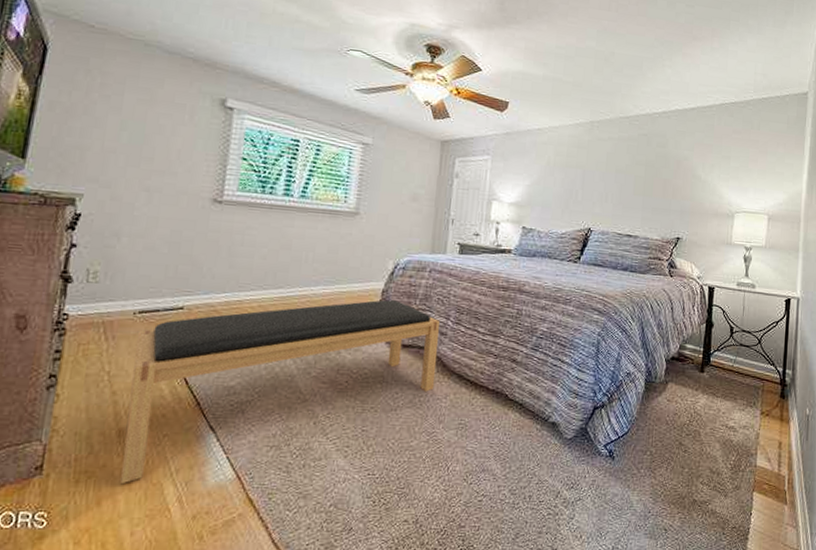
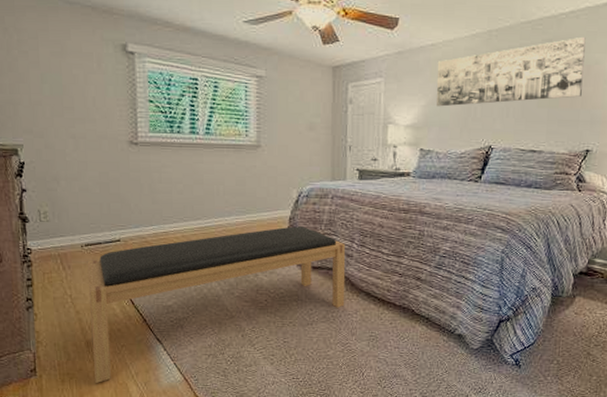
wall art: none [540,134,676,189] -> present [436,36,586,107]

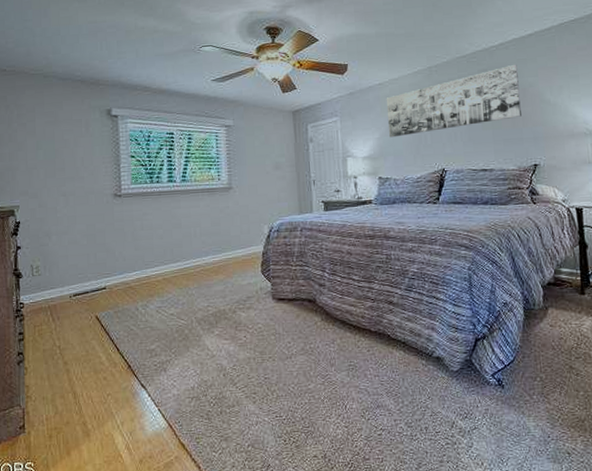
bench: present [87,226,346,384] -> none [75,260,322,437]

